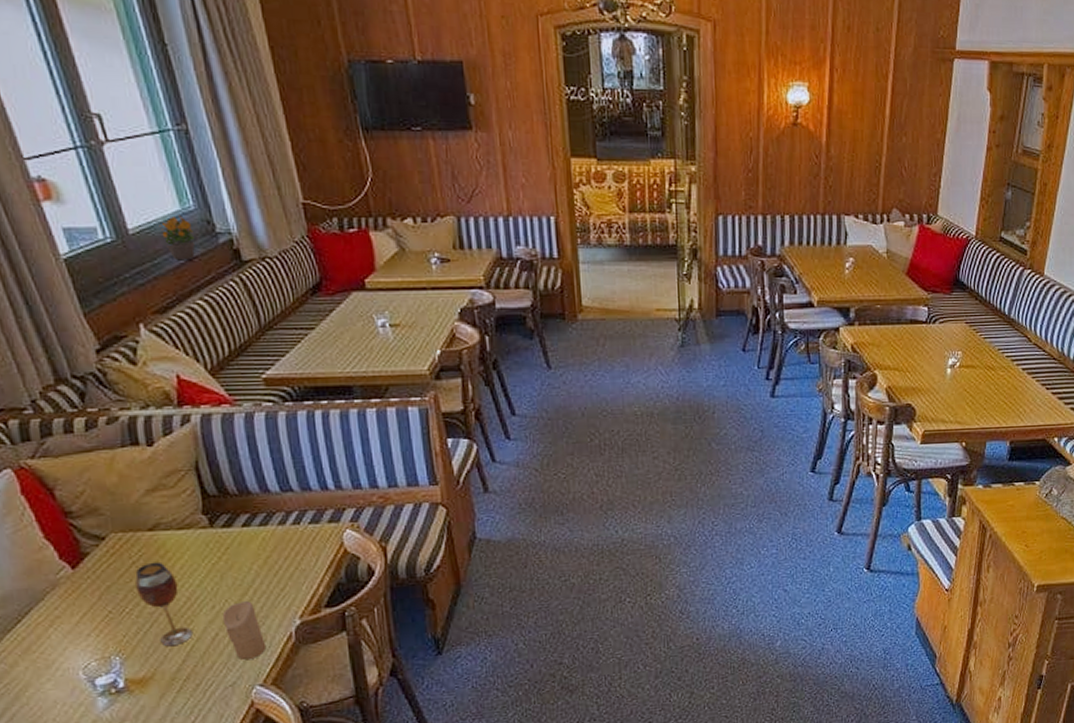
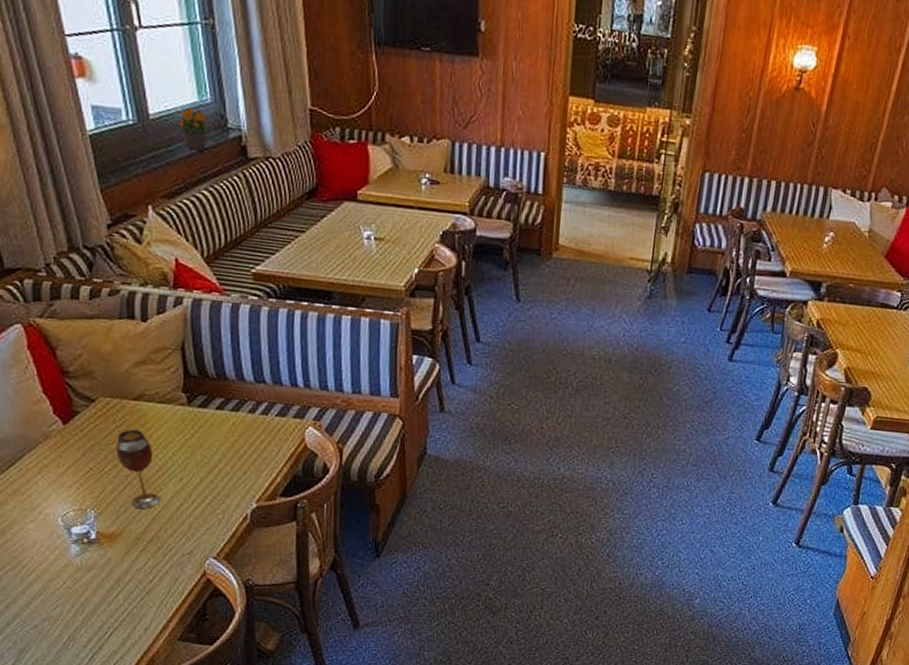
candle: present [222,601,267,661] -> none [188,478,224,533]

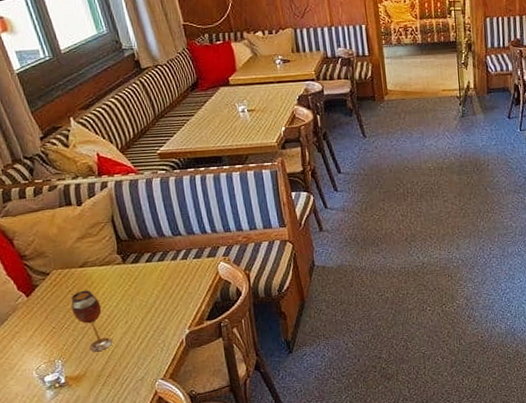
flowerpot: present [177,106,208,151] -> none [82,38,108,71]

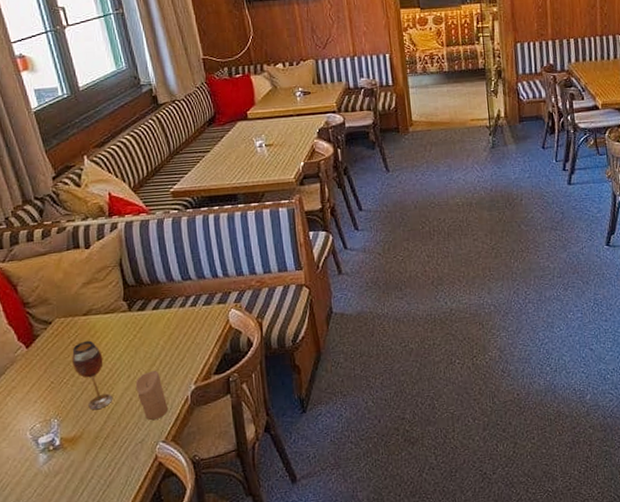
candle: none [133,317,165,361] -> present [135,371,169,421]

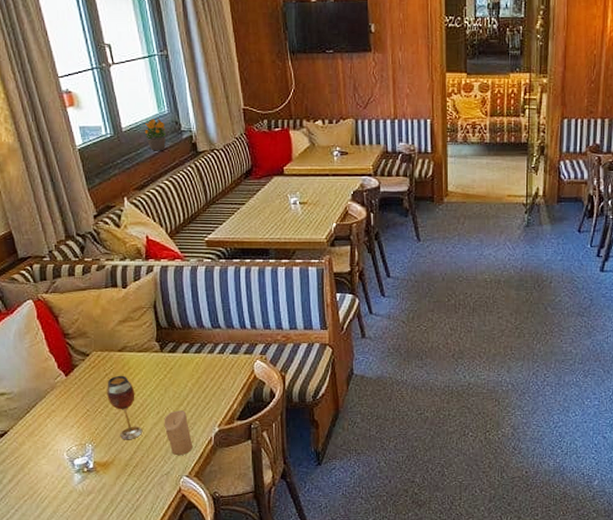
flowerpot: none [101,74,126,108] -> present [143,117,167,151]

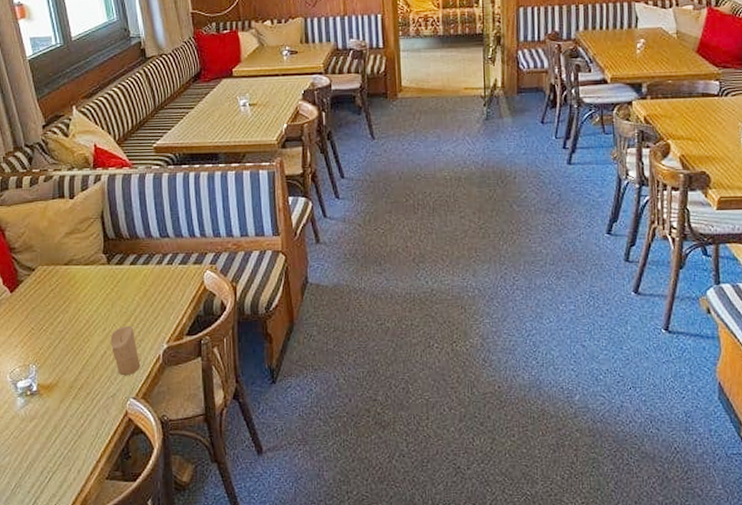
wineglass: present [107,375,142,440] -> none [52,290,87,360]
flowerpot: present [143,117,167,151] -> none [92,25,116,59]

